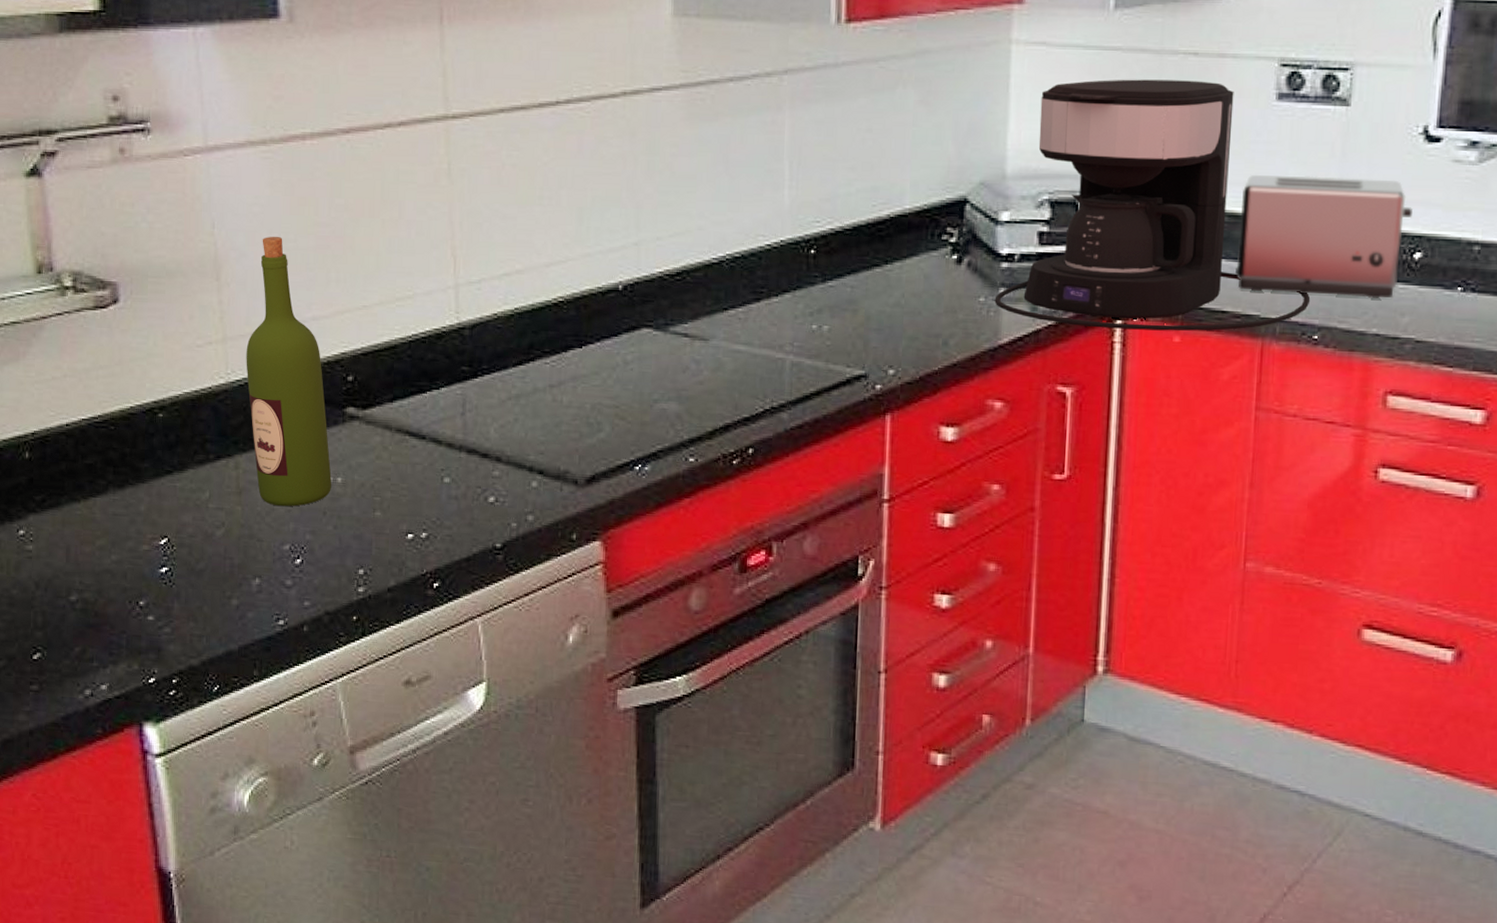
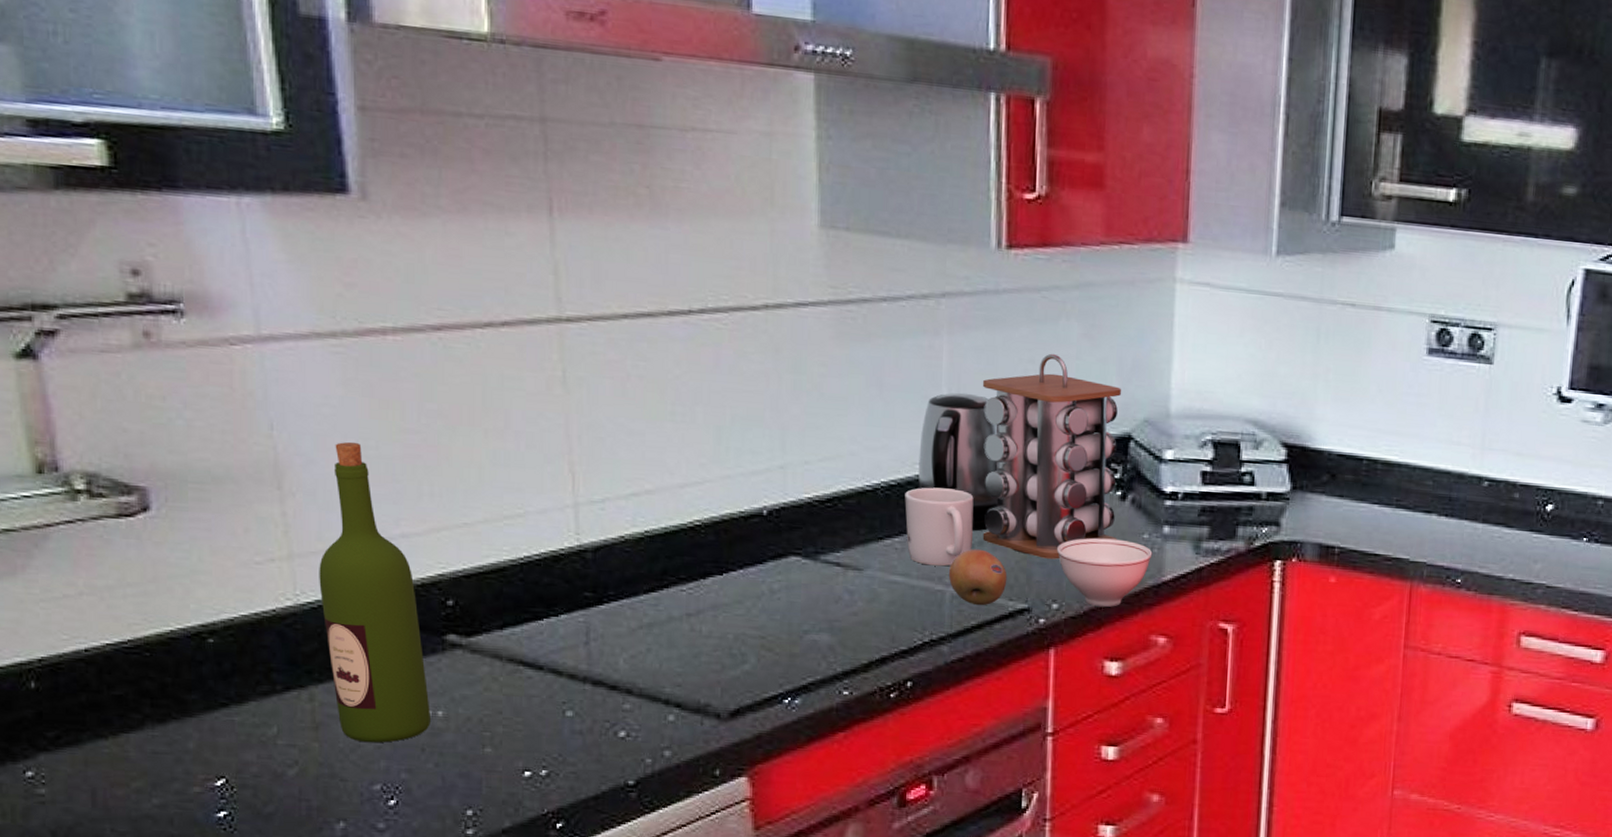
mug: none [748,258,813,335] -> present [904,487,974,567]
kettle: none [760,164,837,300] -> present [918,392,998,532]
fruit: none [788,317,845,373] -> present [948,549,1007,606]
spice rack: none [821,121,958,325] -> present [982,353,1122,559]
bowl: none [893,302,989,373] -> present [1056,537,1153,608]
coffee maker: present [994,79,1310,332] -> none [1158,324,1454,573]
toaster: present [1235,175,1412,298] -> none [1387,425,1546,546]

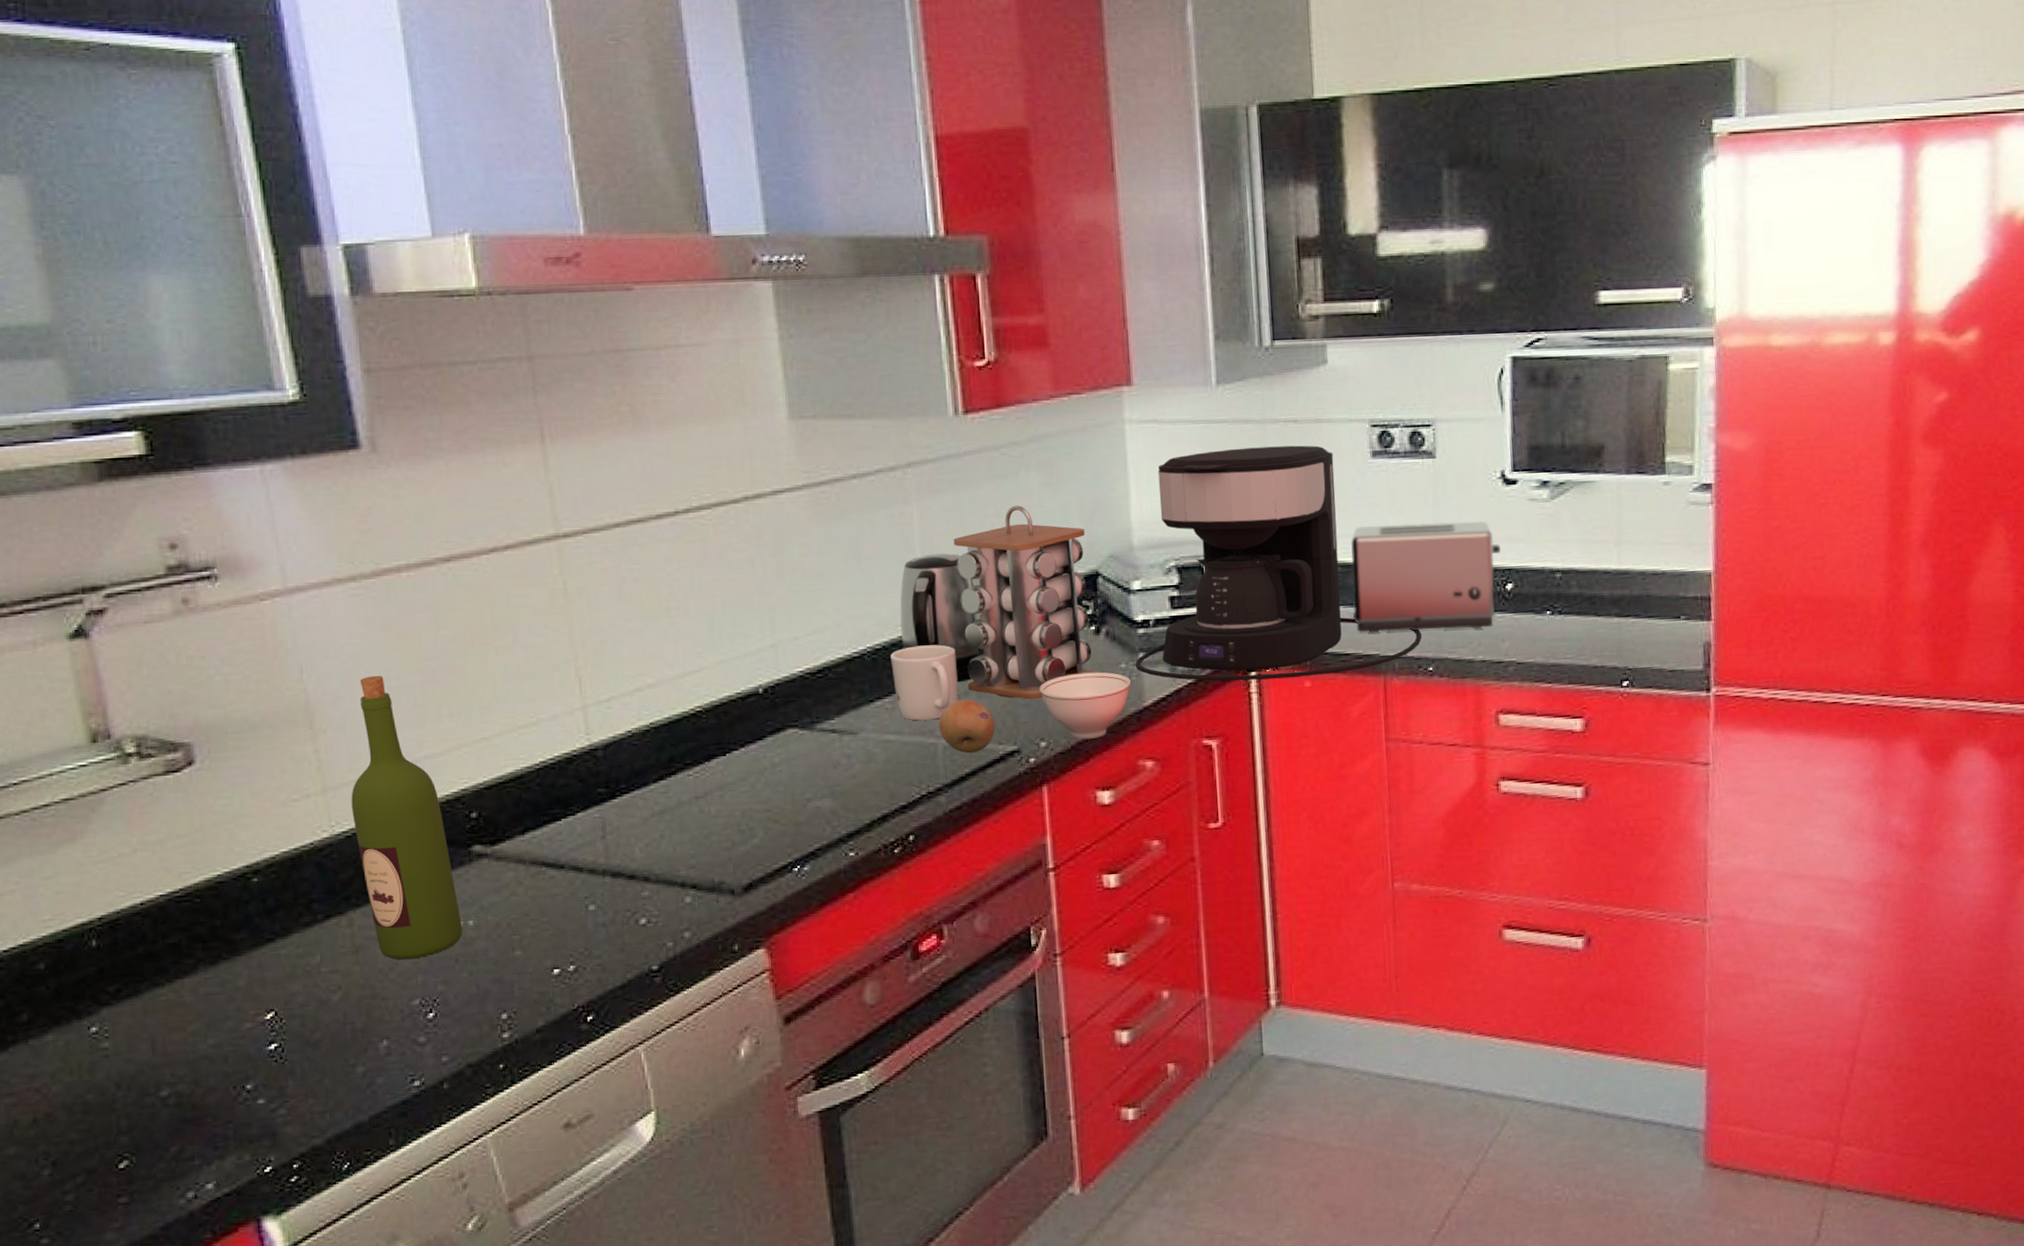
coffee maker: none [1158,324,1454,573] -> present [1135,445,1421,682]
toaster: none [1387,425,1546,546] -> present [1351,521,1500,633]

